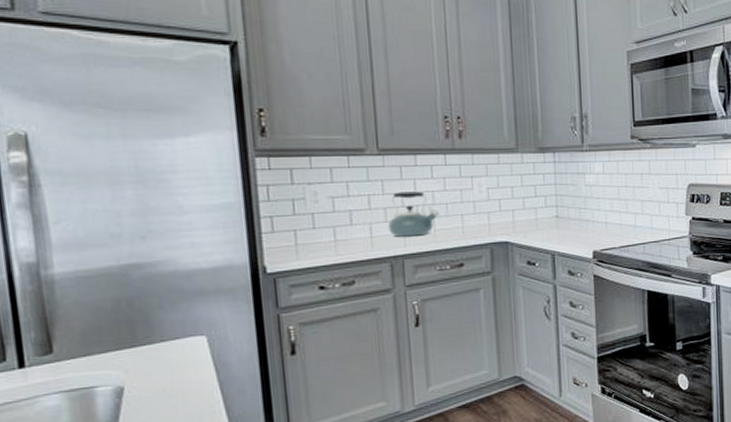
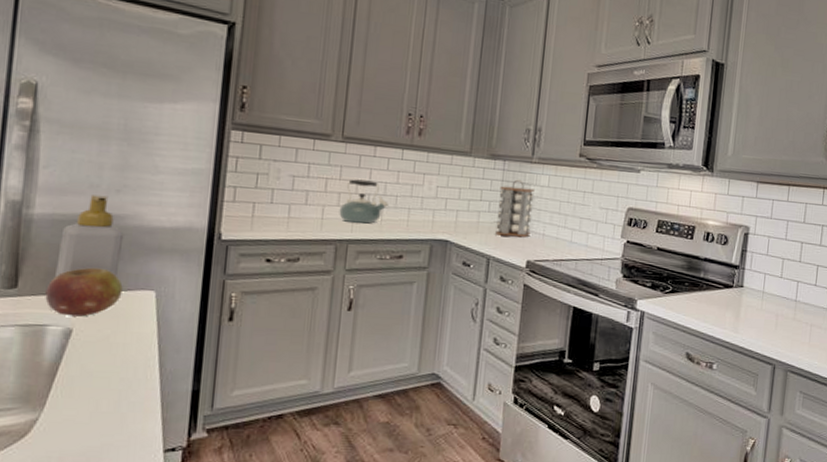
fruit: none [85,320,170,375] -> present [45,267,123,317]
soap bottle: none [89,244,161,336] -> present [56,195,124,277]
spice rack: none [554,170,592,230] -> present [495,179,535,238]

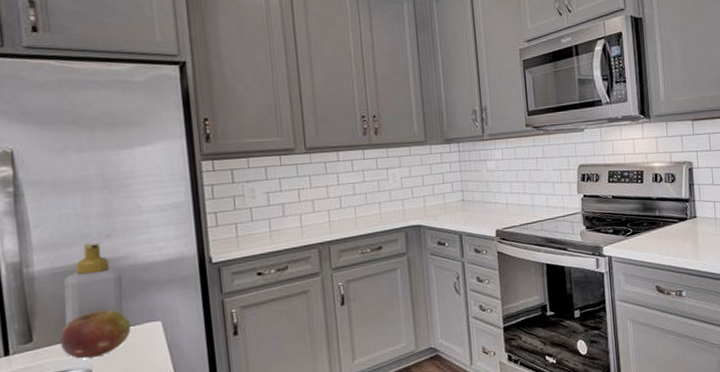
kettle: present [339,179,388,224] -> none [315,183,360,225]
spice rack: present [495,179,535,238] -> none [459,157,495,212]

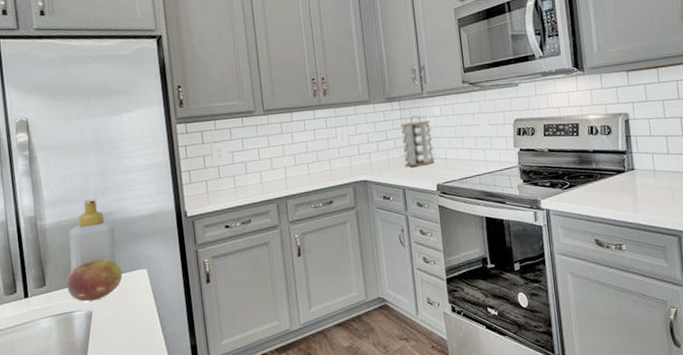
spice rack: none [459,157,495,212] -> present [400,114,435,167]

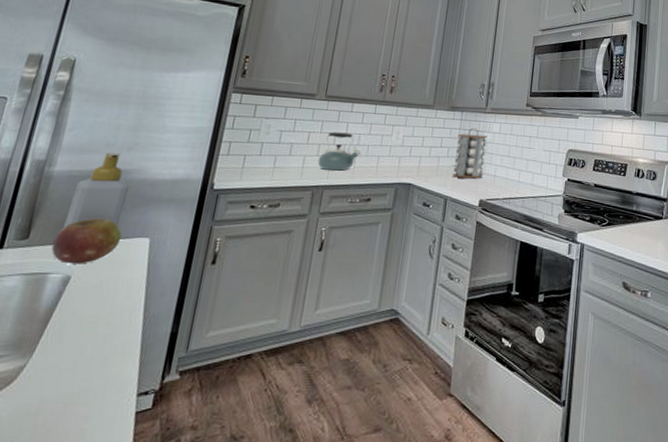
kettle: none [273,142,312,182] -> present [317,132,361,171]

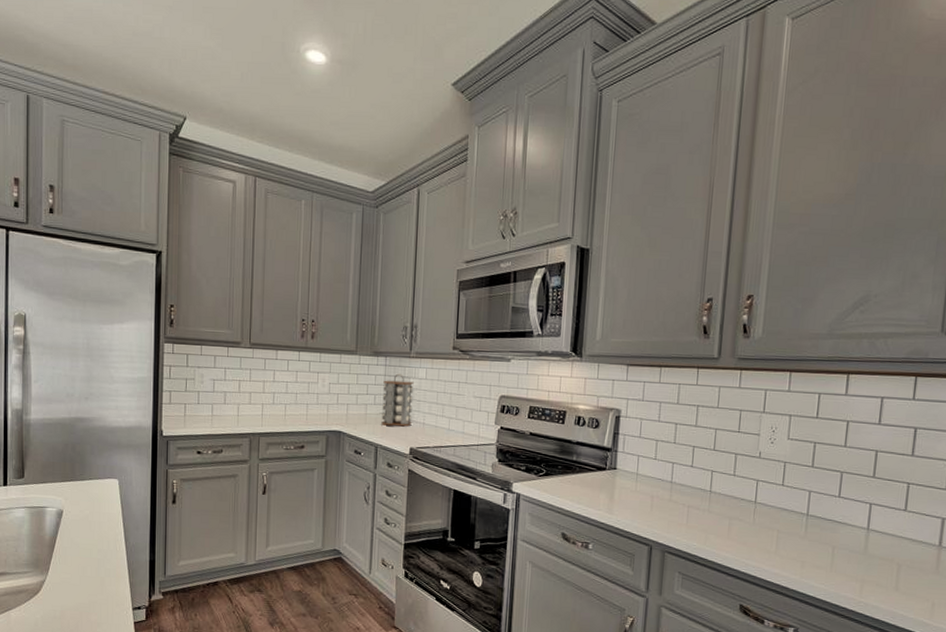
fruit: present [51,218,122,264] -> none [43,461,95,500]
soap bottle: present [64,153,129,227] -> none [49,402,93,469]
kettle: present [317,132,361,171] -> none [251,380,290,419]

